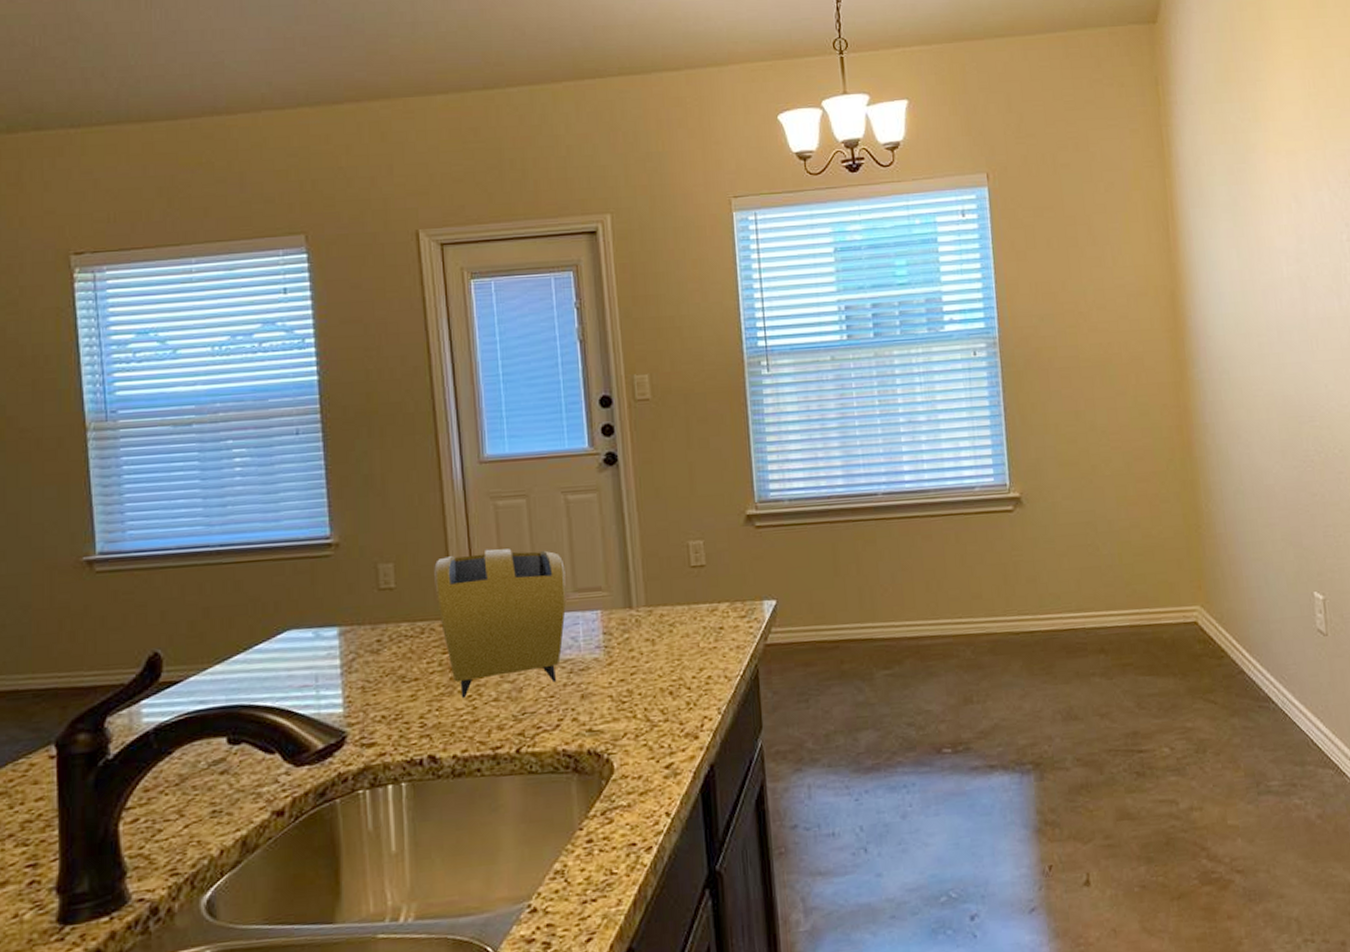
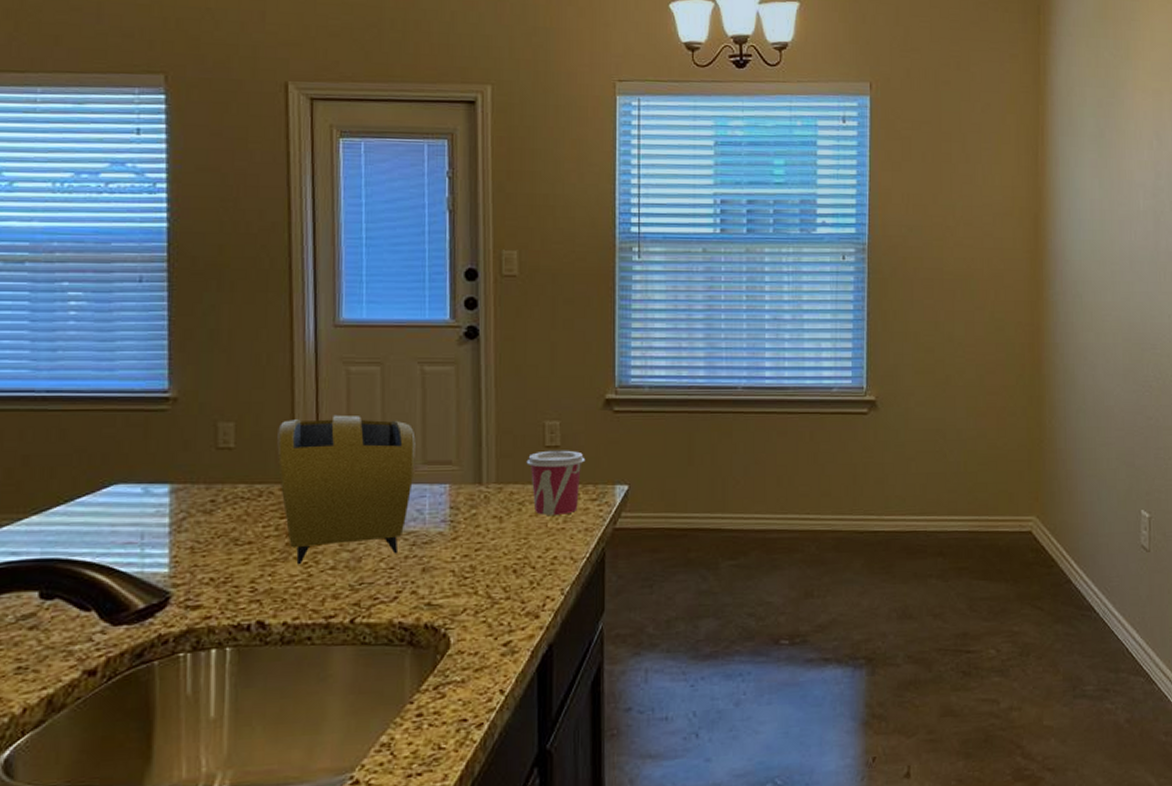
cup: none [674,568,732,635] -> present [526,450,586,515]

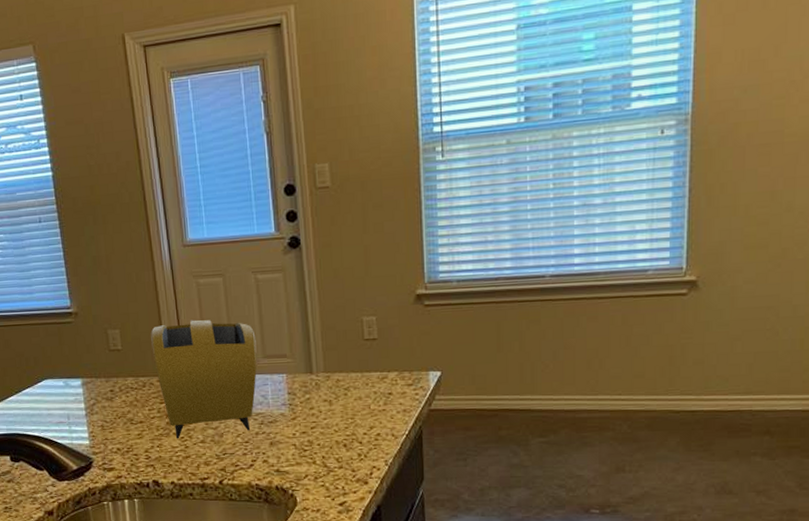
cup: present [526,450,586,515] -> none [349,342,401,399]

